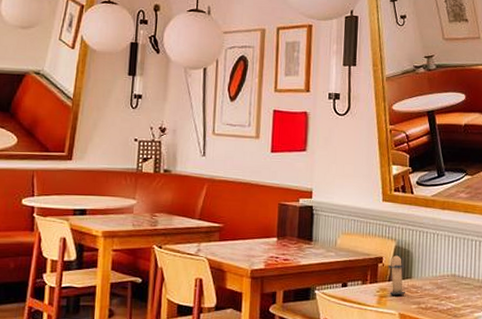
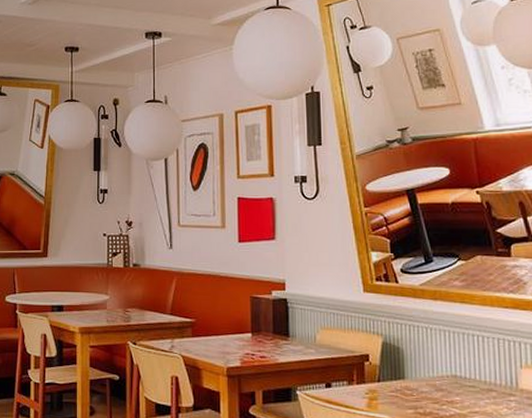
candle: present [387,253,405,295] -> none [375,350,398,398]

